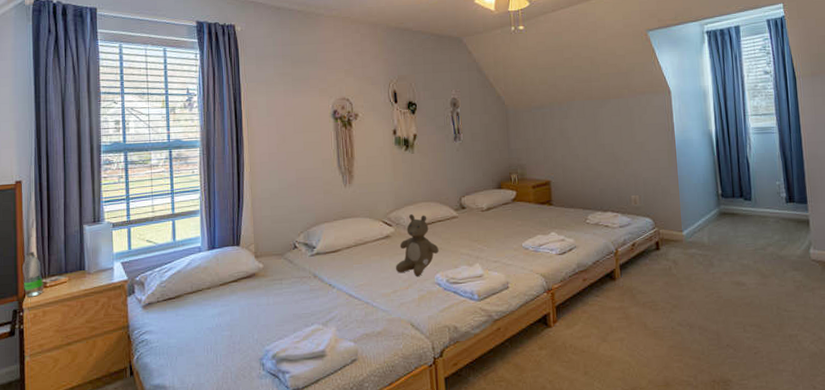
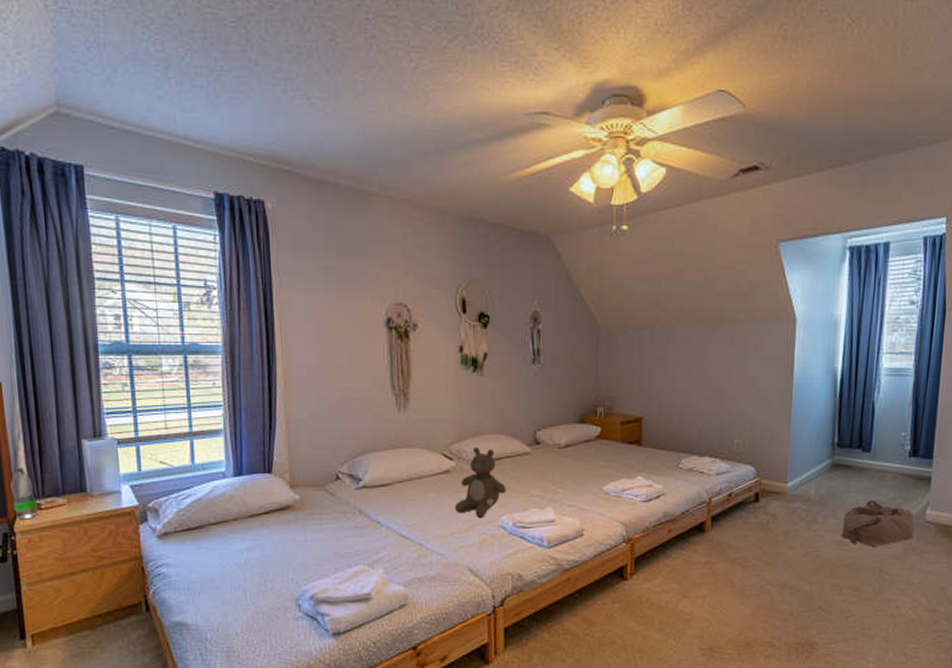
duffel bag: none [737,243,803,285] -> present [841,500,915,546]

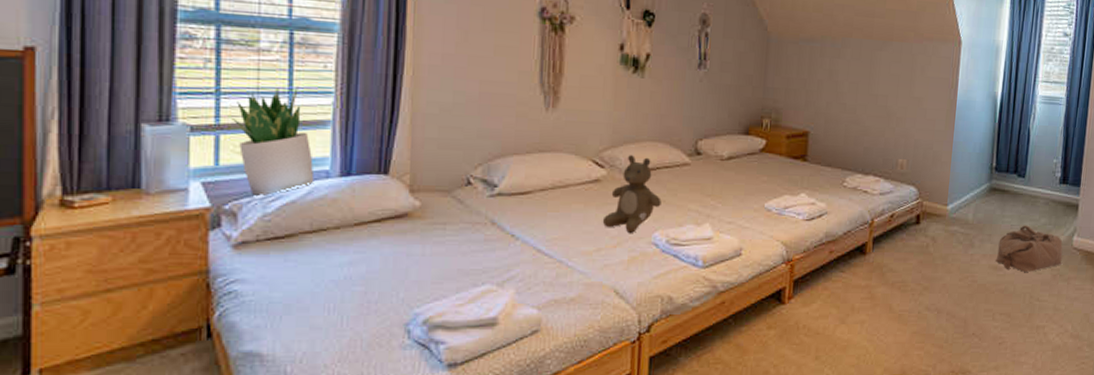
bottle: present [10,468,39,520] -> none [32,154,70,221]
planter: none [146,401,214,495] -> present [231,85,315,196]

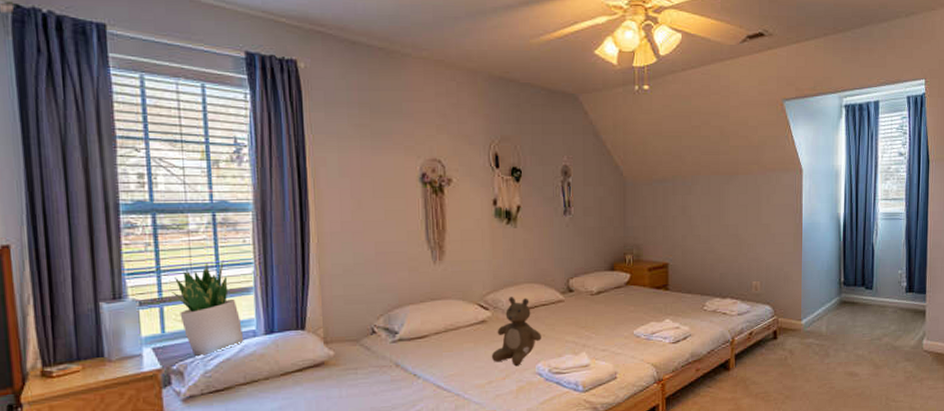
duffel bag: present [996,225,1063,272] -> none [851,333,914,376]

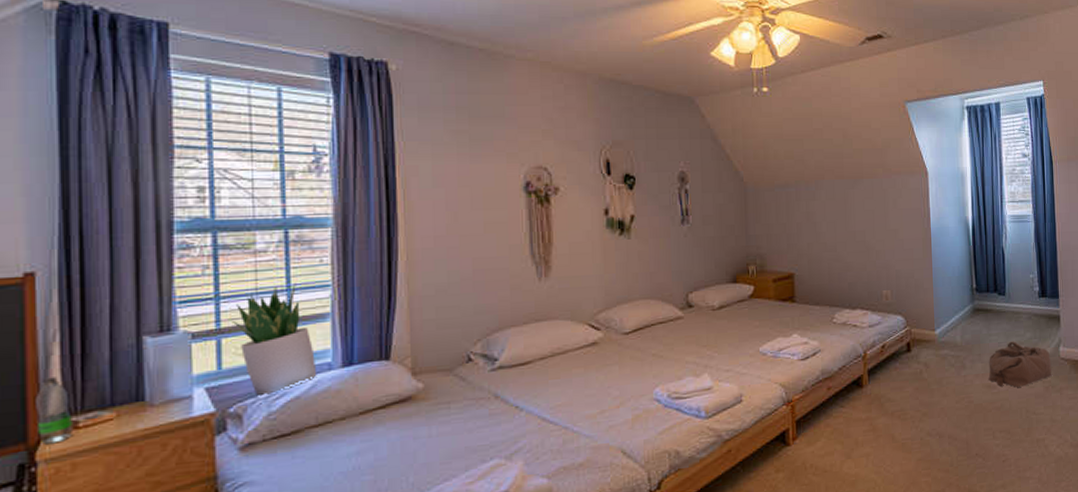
bottle: none [17,334,49,389] -> present [36,377,74,444]
teddy bear: present [491,297,541,366] -> none [603,315,659,392]
duffel bag: none [851,333,914,376] -> present [988,341,1052,387]

